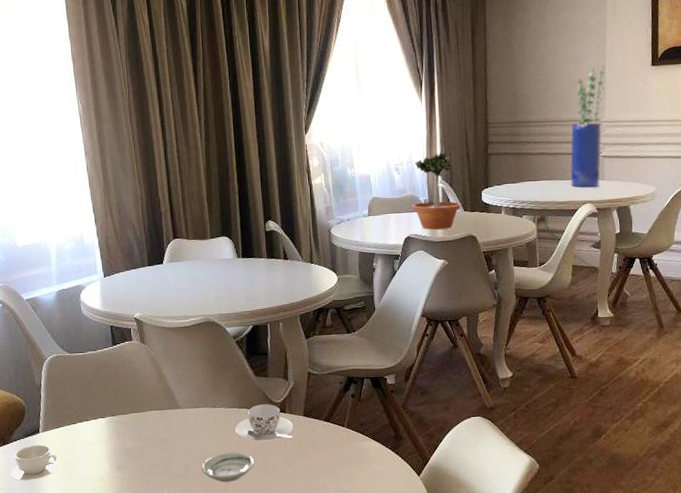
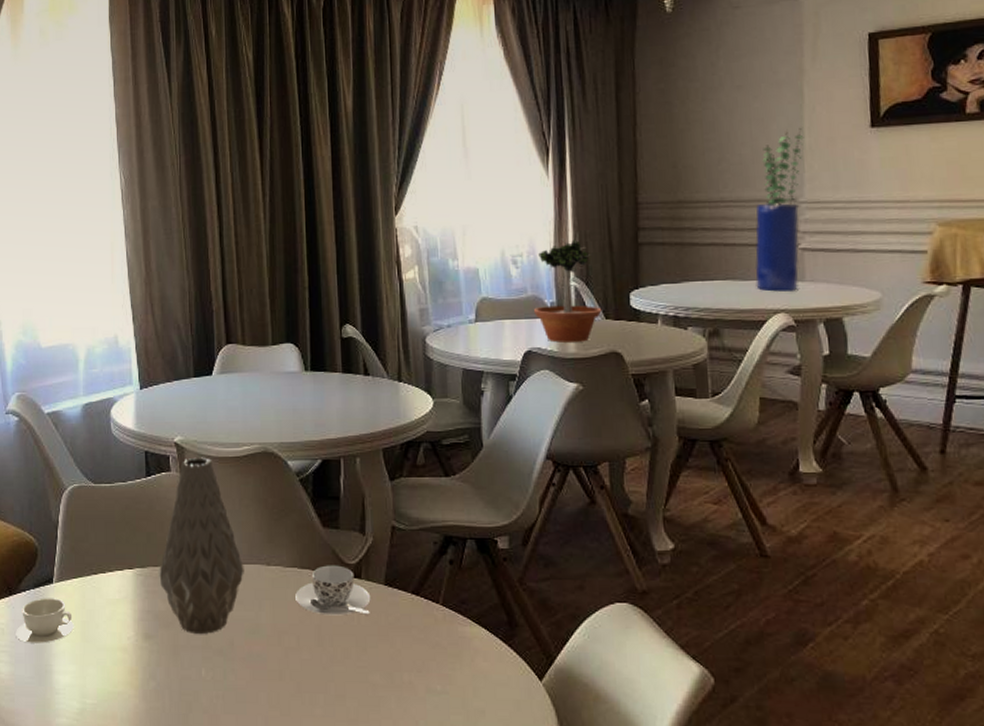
vase: none [126,328,195,463] -> present [159,457,244,634]
saucer: present [201,452,255,482] -> none [250,626,319,667]

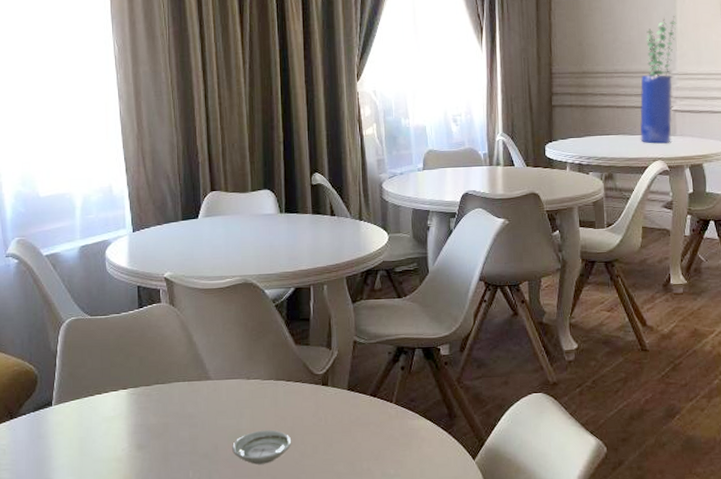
teacup: present [16,598,74,643] -> none [17,419,72,461]
vase: present [159,457,244,634] -> none [150,289,227,442]
saucer: none [250,626,319,667] -> present [232,430,292,465]
teacup: present [295,565,371,616] -> none [272,376,336,419]
potted tree: present [534,232,602,343] -> none [470,96,524,186]

